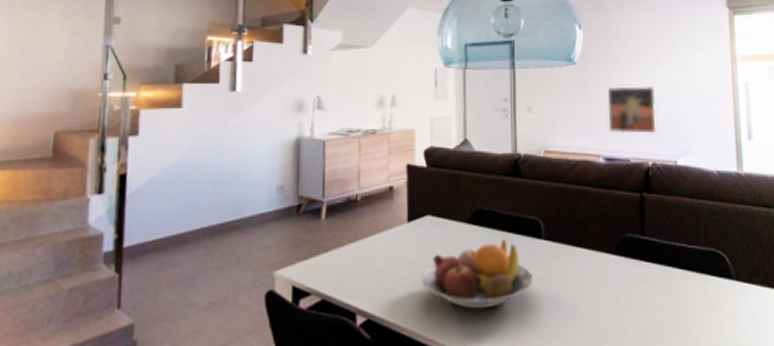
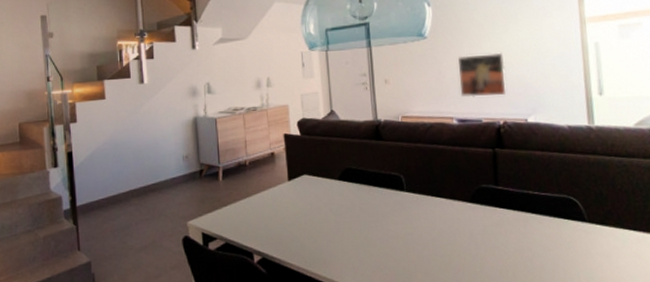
fruit bowl: present [420,239,533,310] -> none [302,192,398,250]

